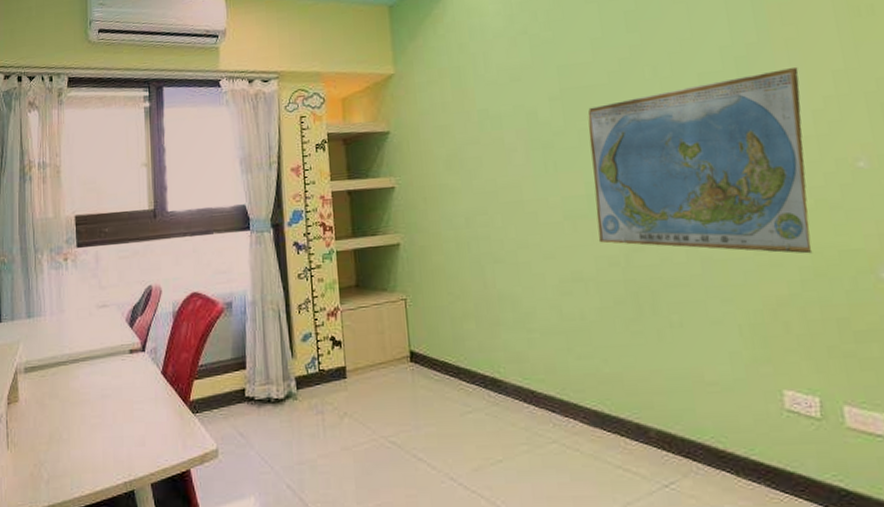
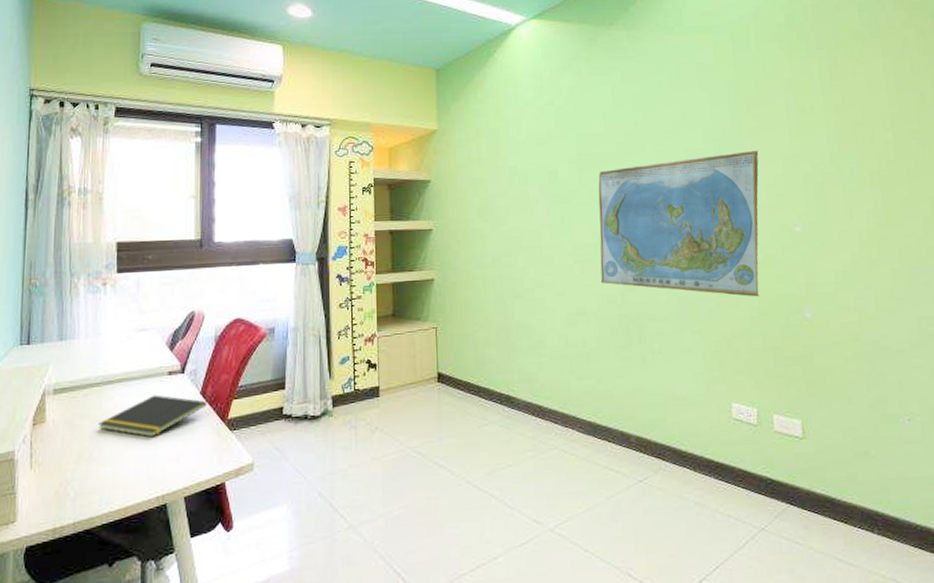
notepad: none [66,374,168,419] -> present [97,395,207,438]

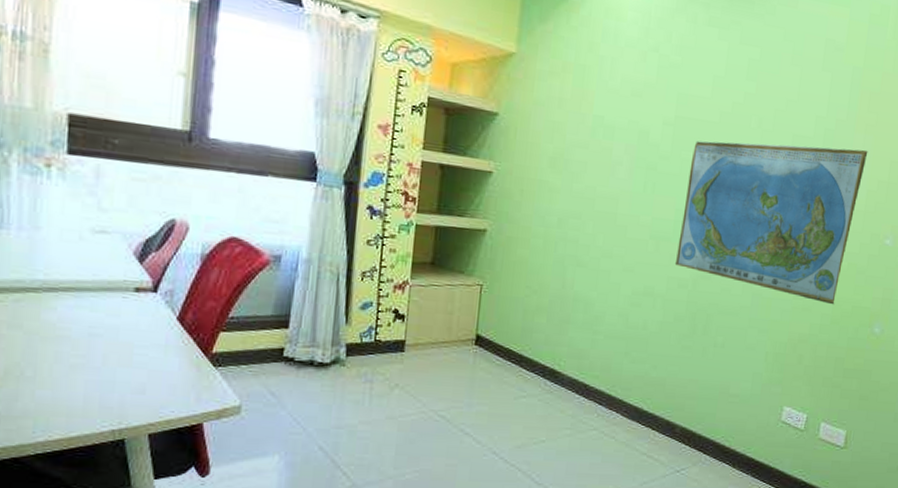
notepad: present [97,395,207,438] -> none [33,312,185,362]

